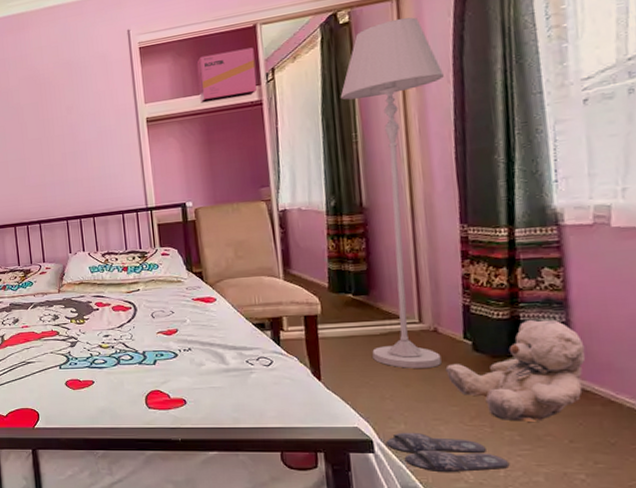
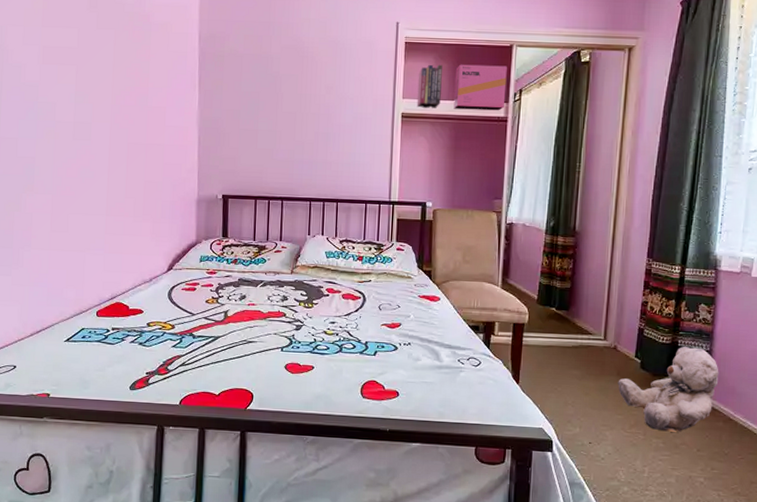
books: none [157,61,186,110] -> present [416,64,442,109]
floor lamp: present [340,17,444,369] -> none [563,68,654,381]
slippers: present [386,432,510,473] -> none [563,434,653,472]

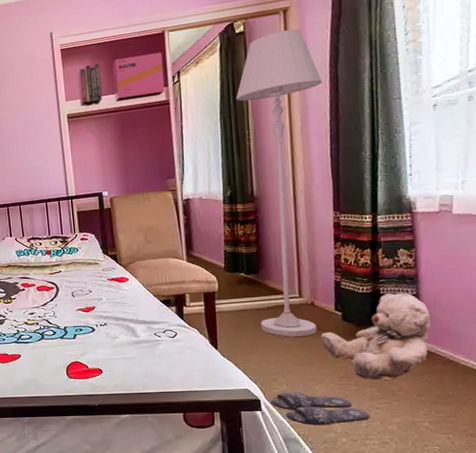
floor lamp: none [563,68,654,381] -> present [236,29,322,337]
slippers: none [563,434,653,472] -> present [271,391,370,426]

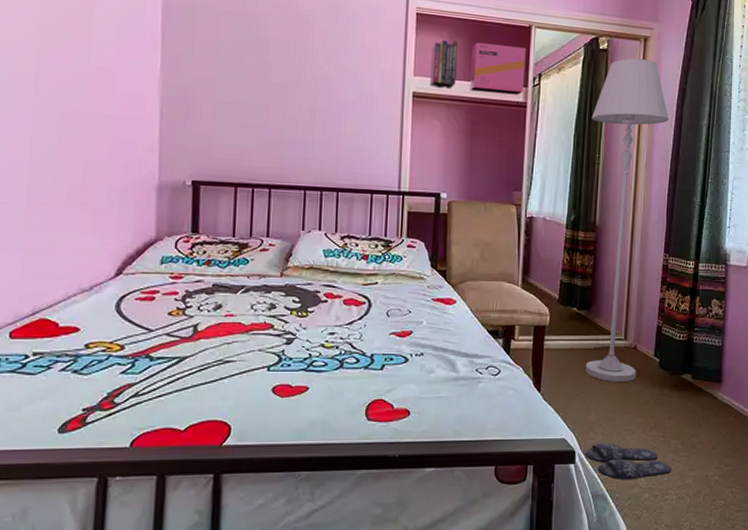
teddy bear: present [320,293,431,381] -> none [638,342,730,433]

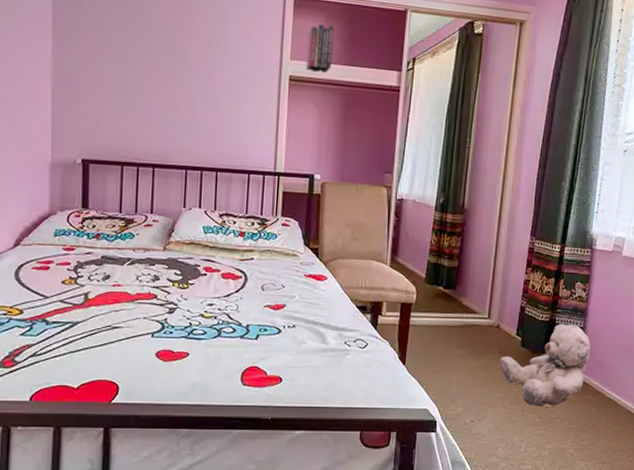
box: present [470,42,526,95] -> none [345,26,401,80]
floor lamp: present [585,58,669,383] -> none [449,43,541,359]
slippers: present [586,442,672,480] -> none [447,414,529,449]
teddy bear: none [638,342,730,433] -> present [499,323,591,408]

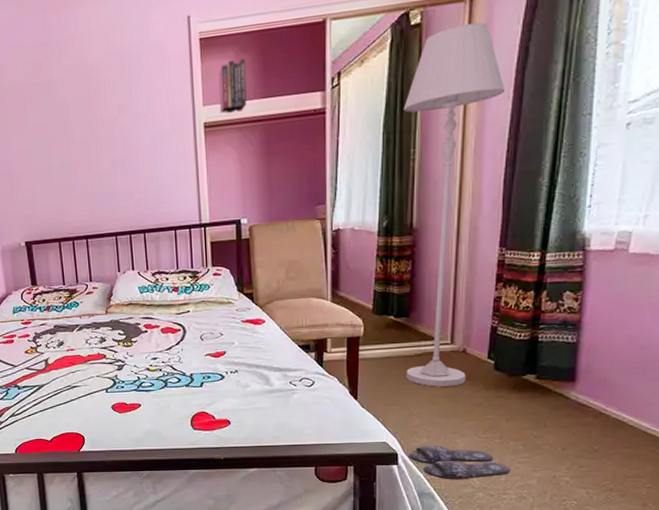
slippers: none [447,414,529,449] -> present [410,445,511,480]
floor lamp: none [449,43,541,359] -> present [403,22,505,387]
teddy bear: present [499,323,591,408] -> none [468,340,588,434]

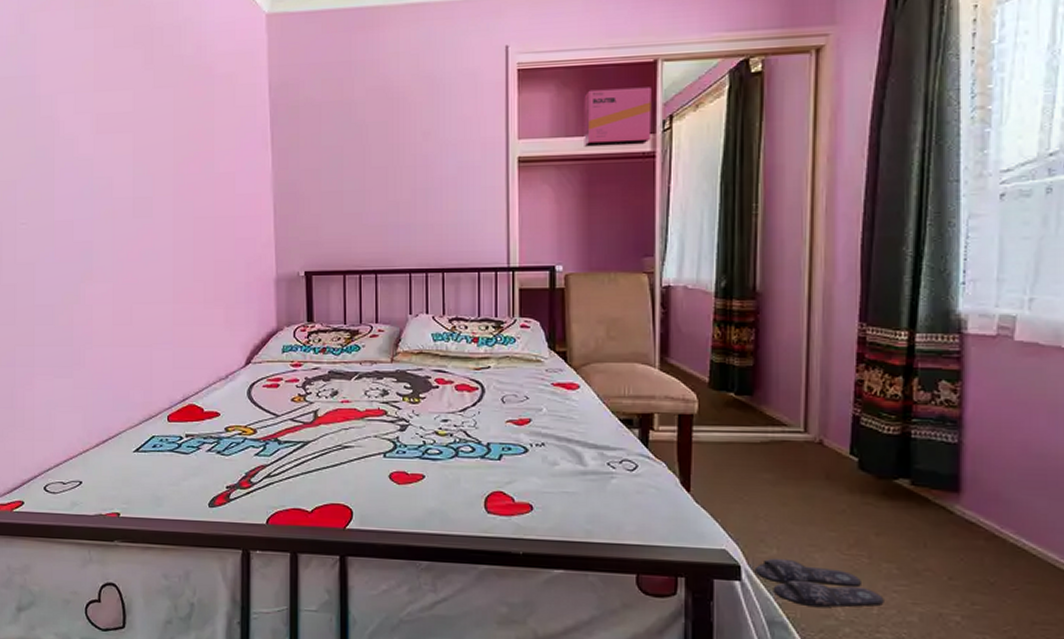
books: present [218,58,247,114] -> none [536,93,567,150]
box: none [260,46,322,109] -> present [584,87,652,147]
floor lamp: present [403,22,505,387] -> none [743,75,858,487]

